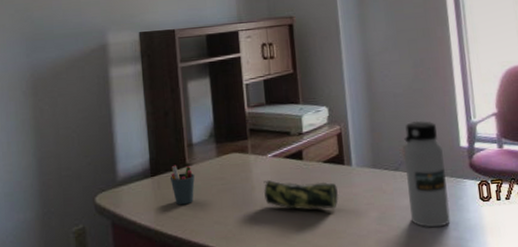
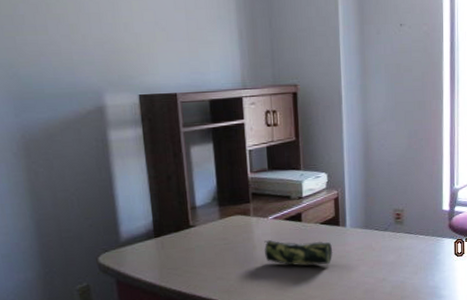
pen holder: present [169,165,195,205] -> none [173,226,198,264]
water bottle: present [403,120,450,228] -> none [393,186,429,279]

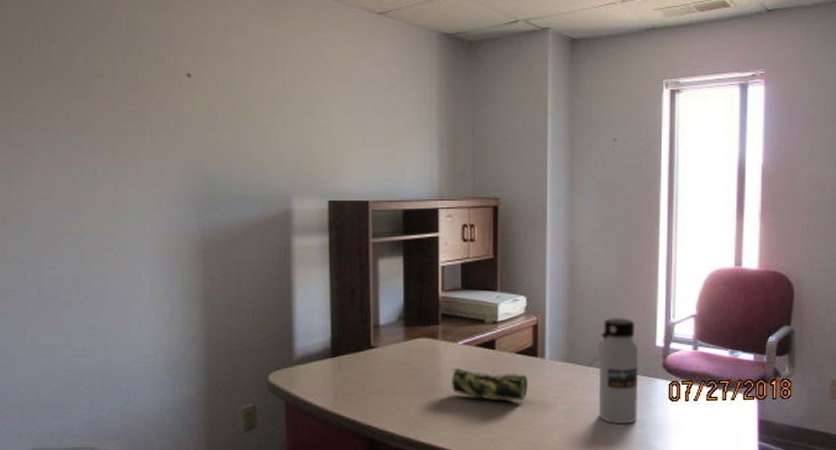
water bottle: none [393,186,429,279] -> present [598,317,639,425]

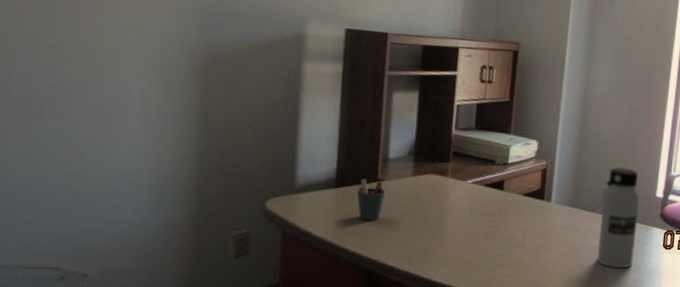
pen holder: none [352,346,379,389] -> present [356,178,385,221]
pencil case: present [452,367,529,401] -> none [457,205,533,242]

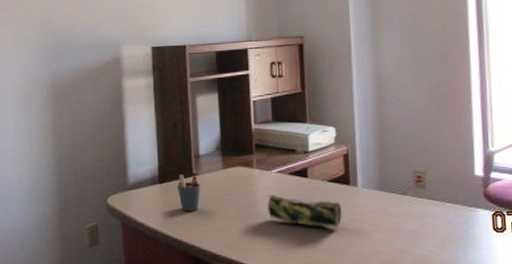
pencil case: none [457,205,533,242] -> present [267,194,343,227]
water bottle: present [597,166,639,269] -> none [412,146,460,254]

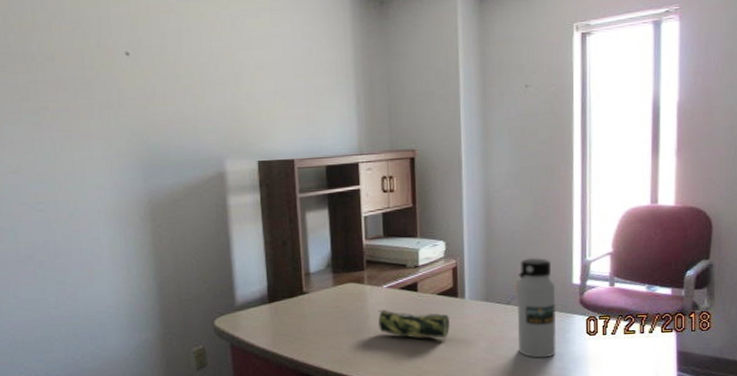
pen holder: present [176,174,200,212] -> none [287,292,311,330]
water bottle: none [412,146,460,254] -> present [516,257,557,358]

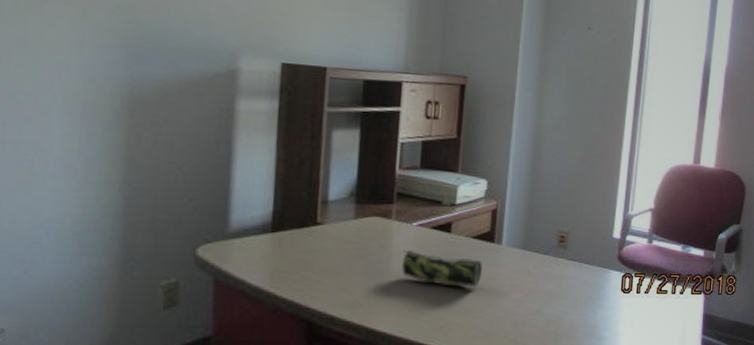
water bottle: present [516,257,557,358] -> none [551,206,595,315]

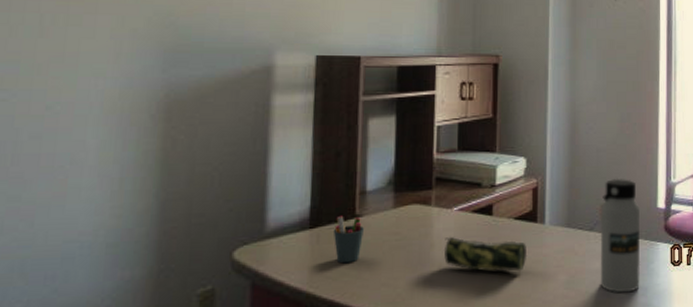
pen holder: none [294,222,325,268] -> present [333,215,364,264]
water bottle: none [551,206,595,315] -> present [600,178,641,293]

